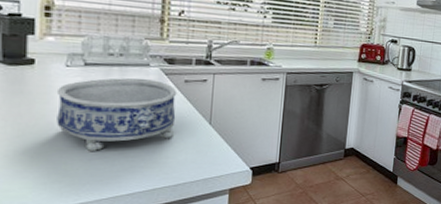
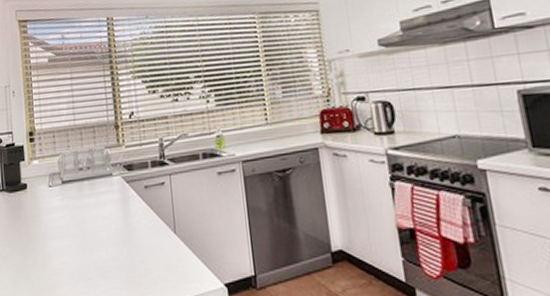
decorative bowl: present [56,78,177,152] -> none [44,189,143,274]

